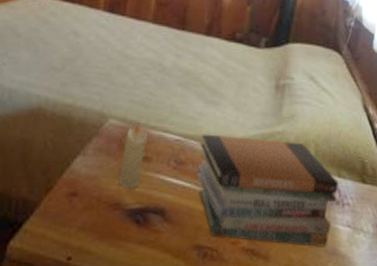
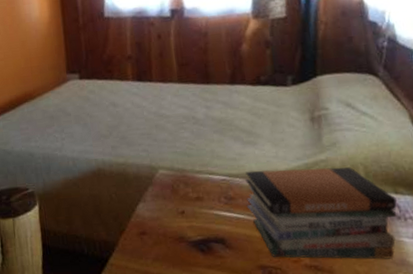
candle: present [118,122,147,189] -> none [175,169,197,225]

